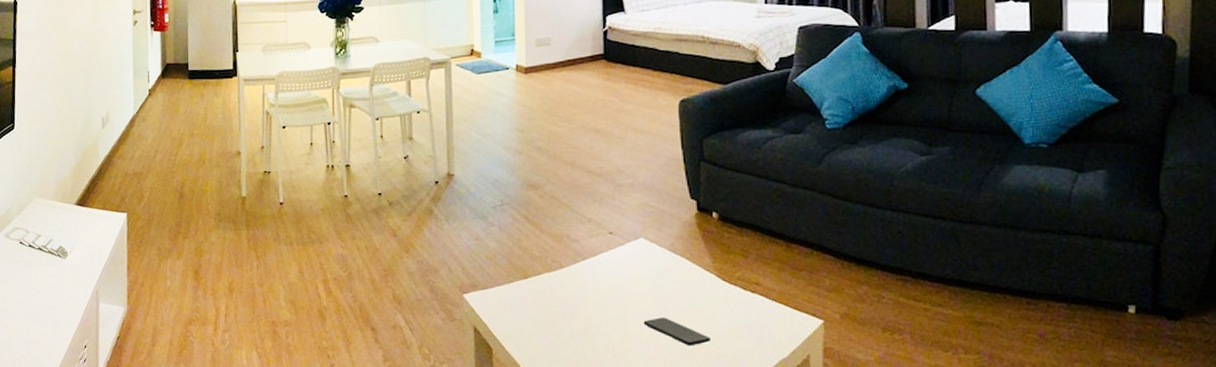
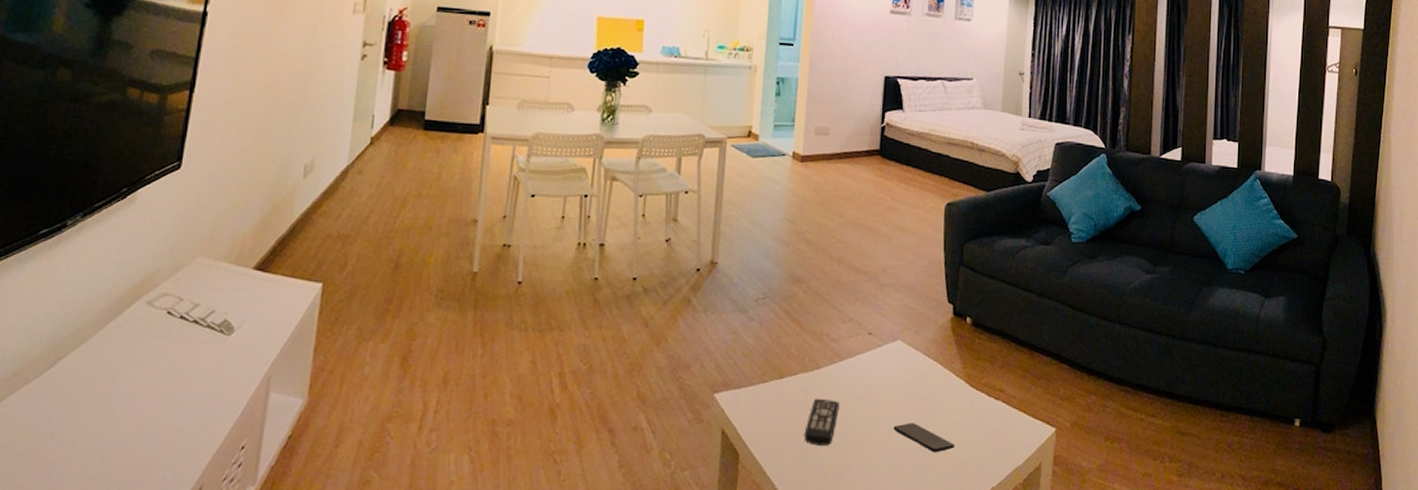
remote control: none [553,296,586,340] -> present [804,398,839,446]

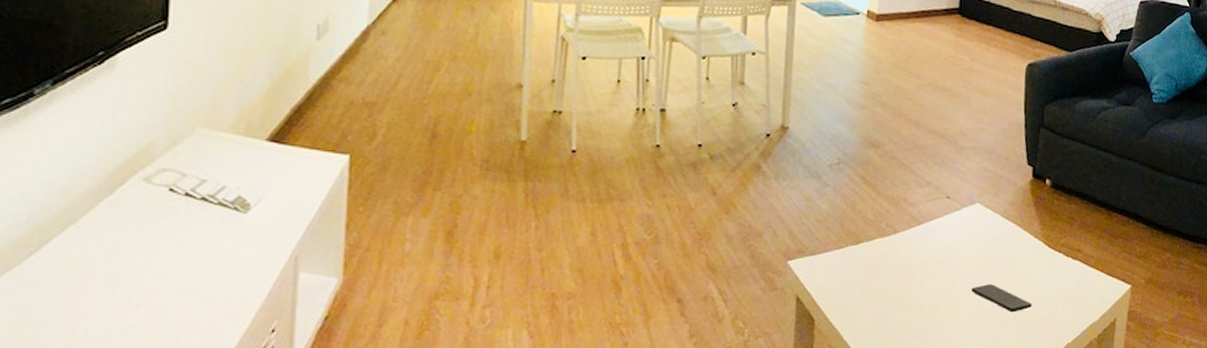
remote control: present [804,398,839,446] -> none [881,262,917,309]

